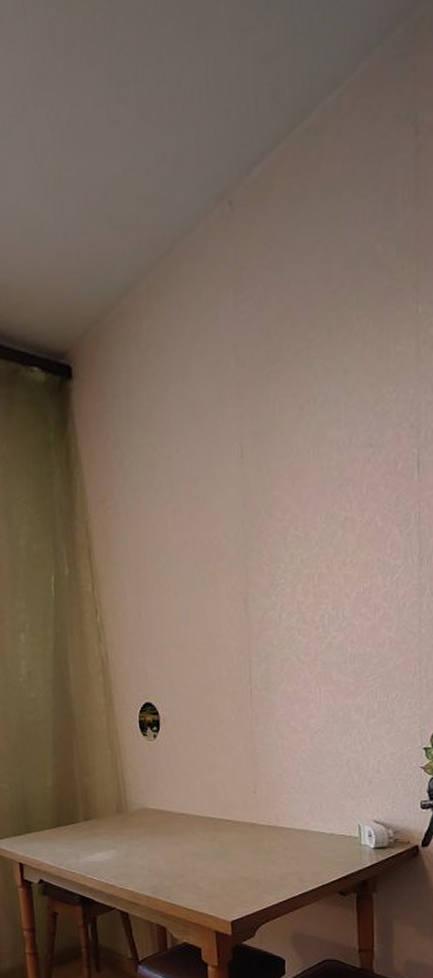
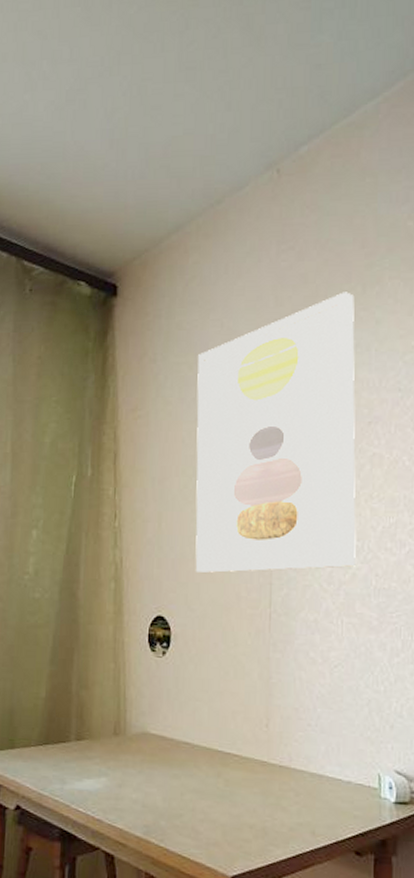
wall art: none [161,340,331,658] -> present [195,292,356,573]

